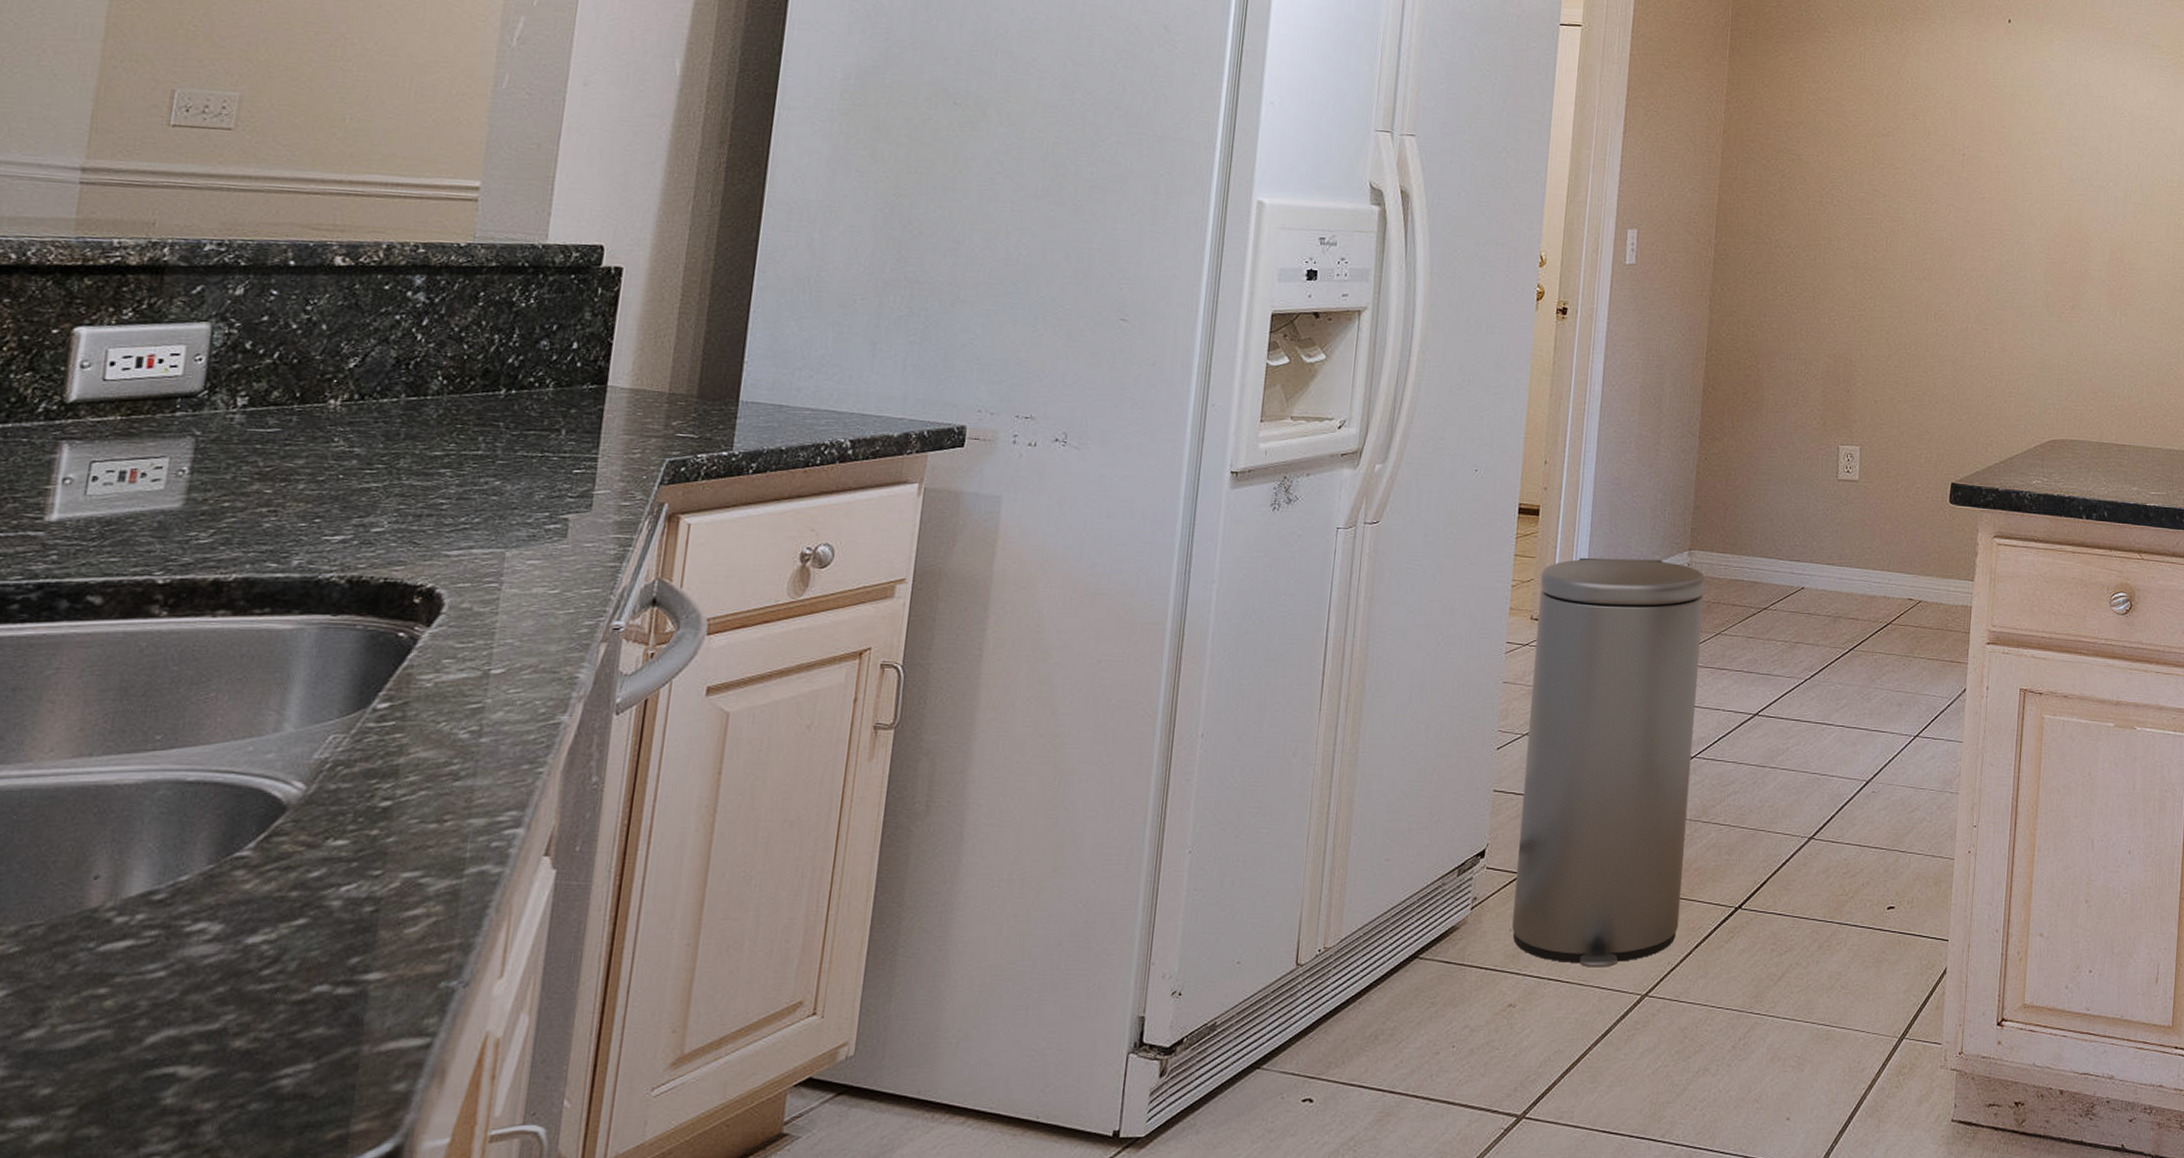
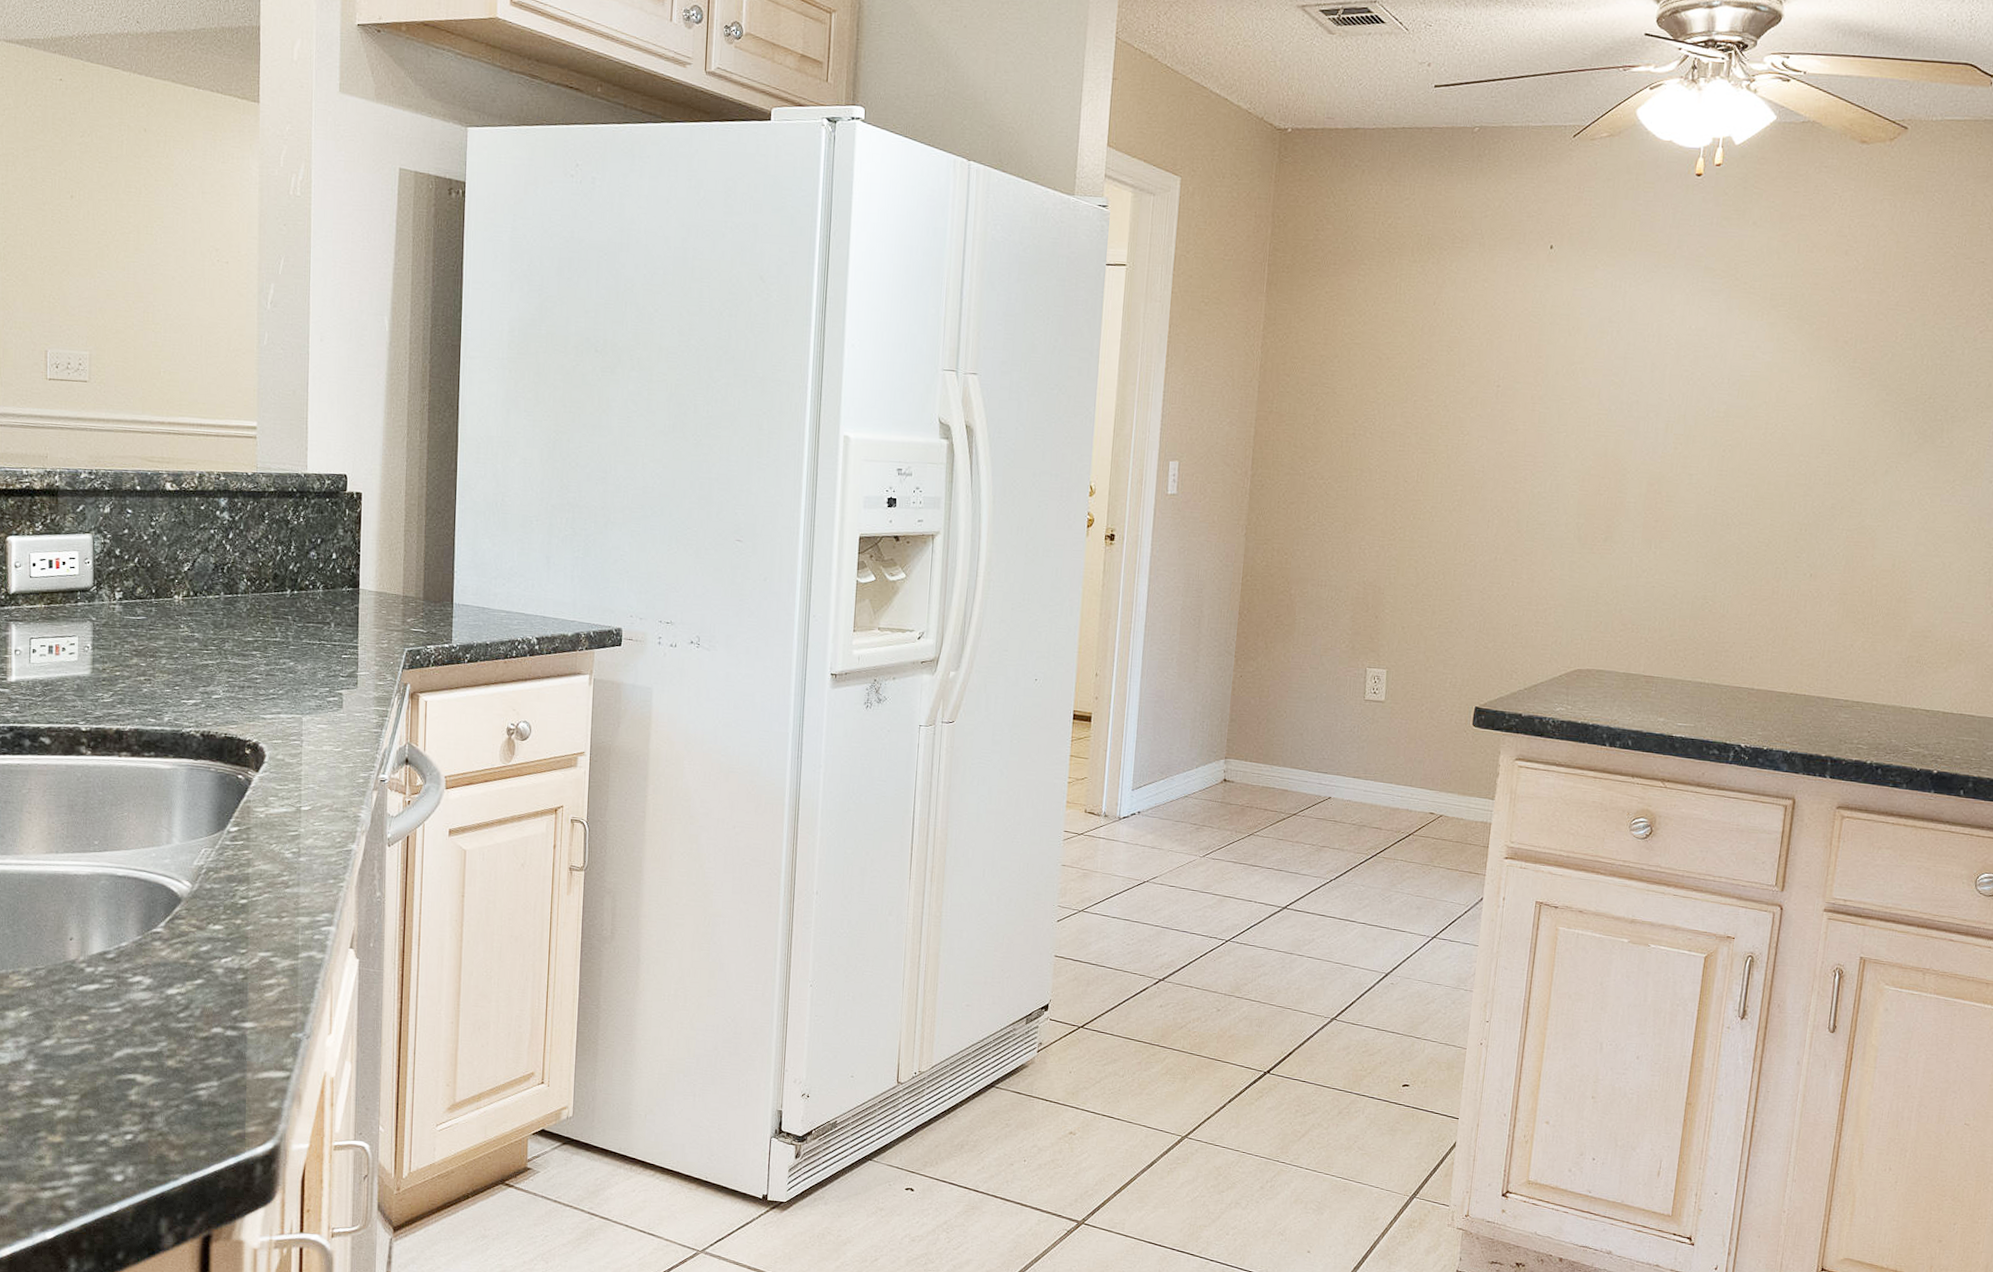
pedal bin: present [1512,557,1706,968] -> none [1071,760,1240,1111]

